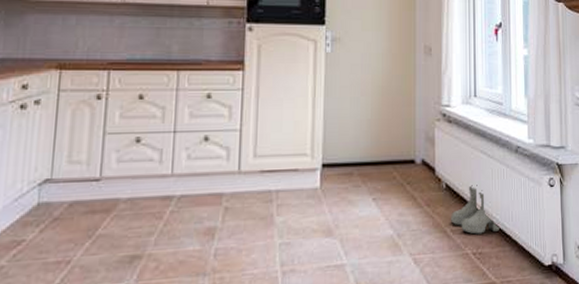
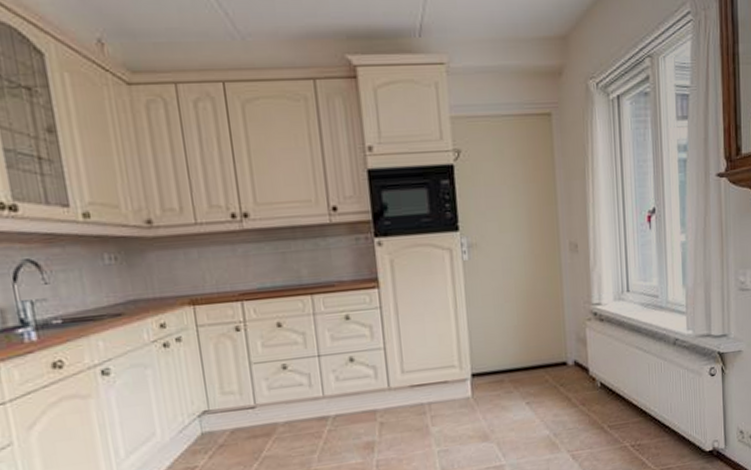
boots: present [451,185,500,235] -> none [607,381,658,428]

